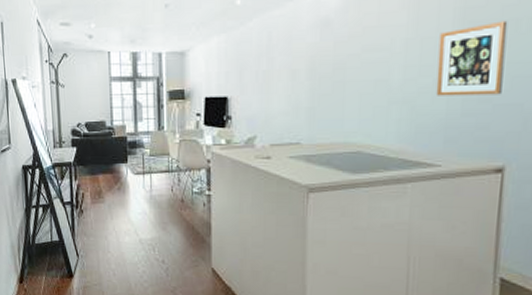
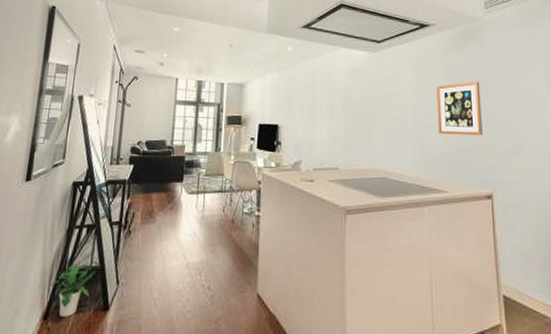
potted plant: none [19,237,61,282] -> present [50,261,101,317]

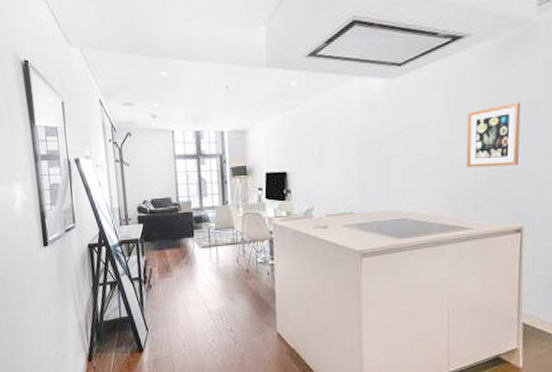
potted plant: present [50,261,101,317] -> none [87,313,130,358]

